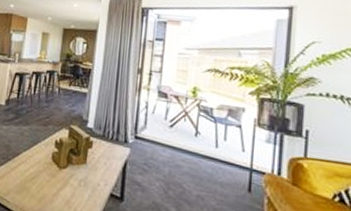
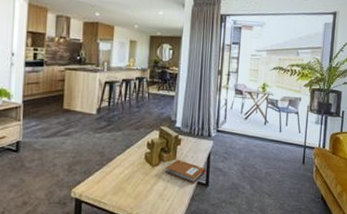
notebook: none [73,164,121,195] -> present [165,159,207,183]

